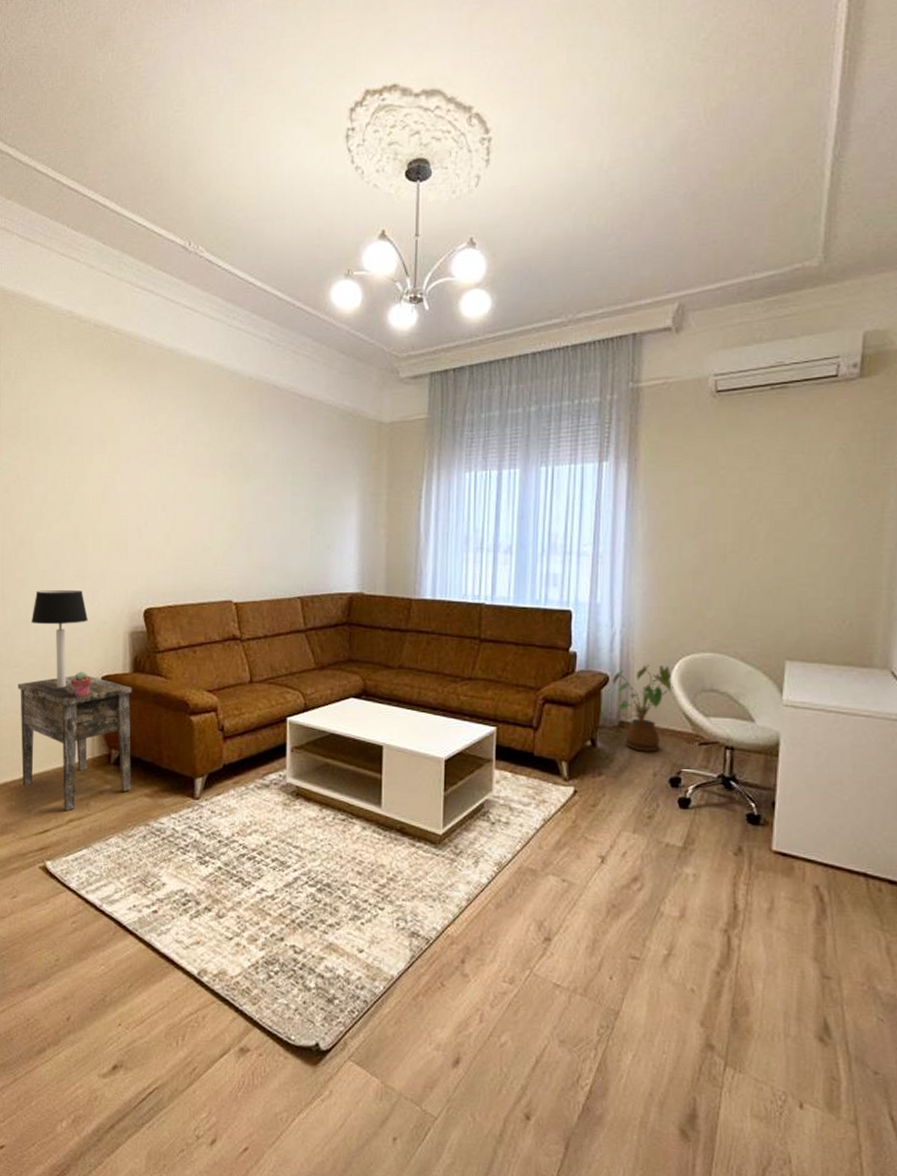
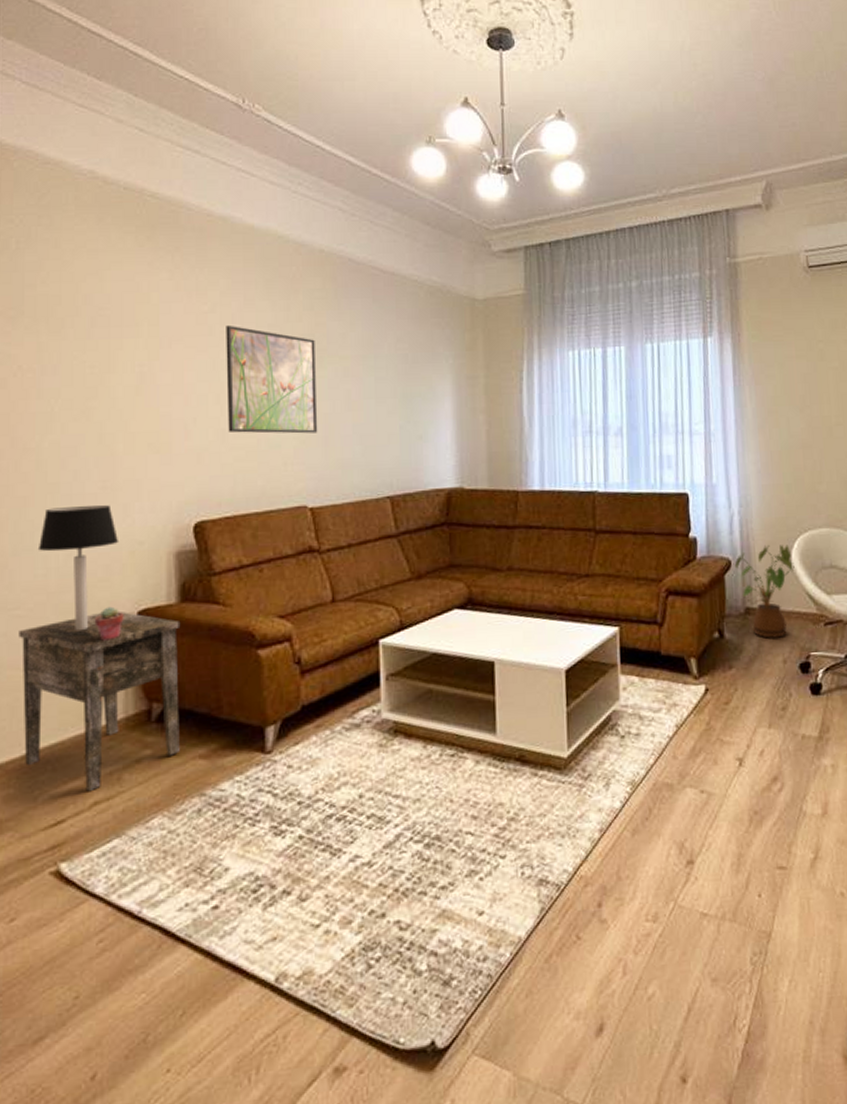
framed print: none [171,443,243,539] -> present [226,324,318,434]

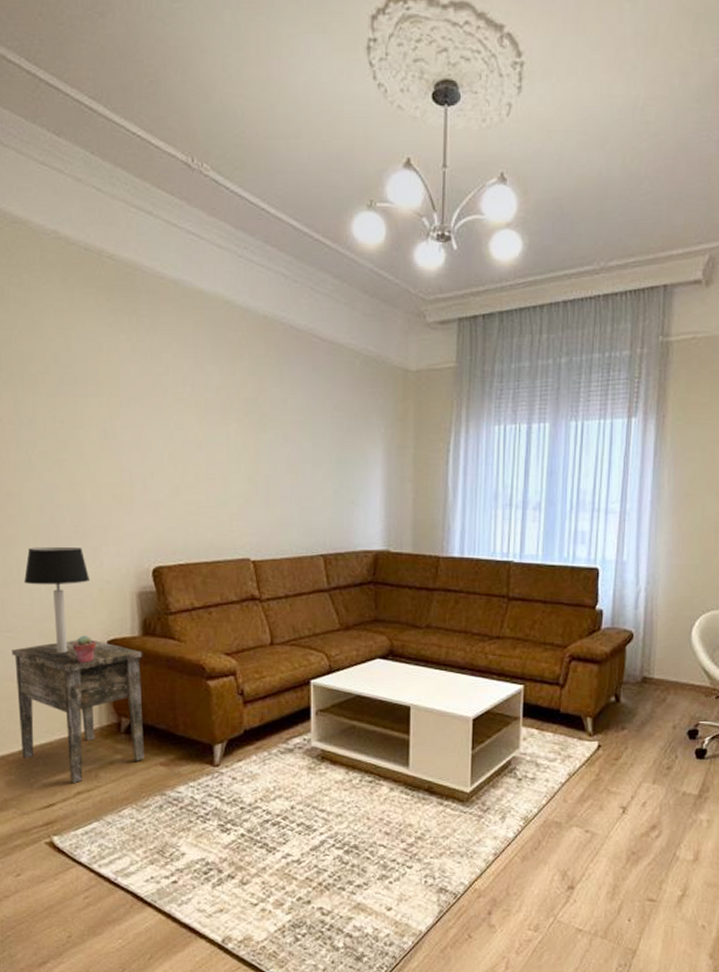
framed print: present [226,324,318,434] -> none [178,387,260,493]
house plant: present [734,544,795,638] -> none [636,621,694,706]

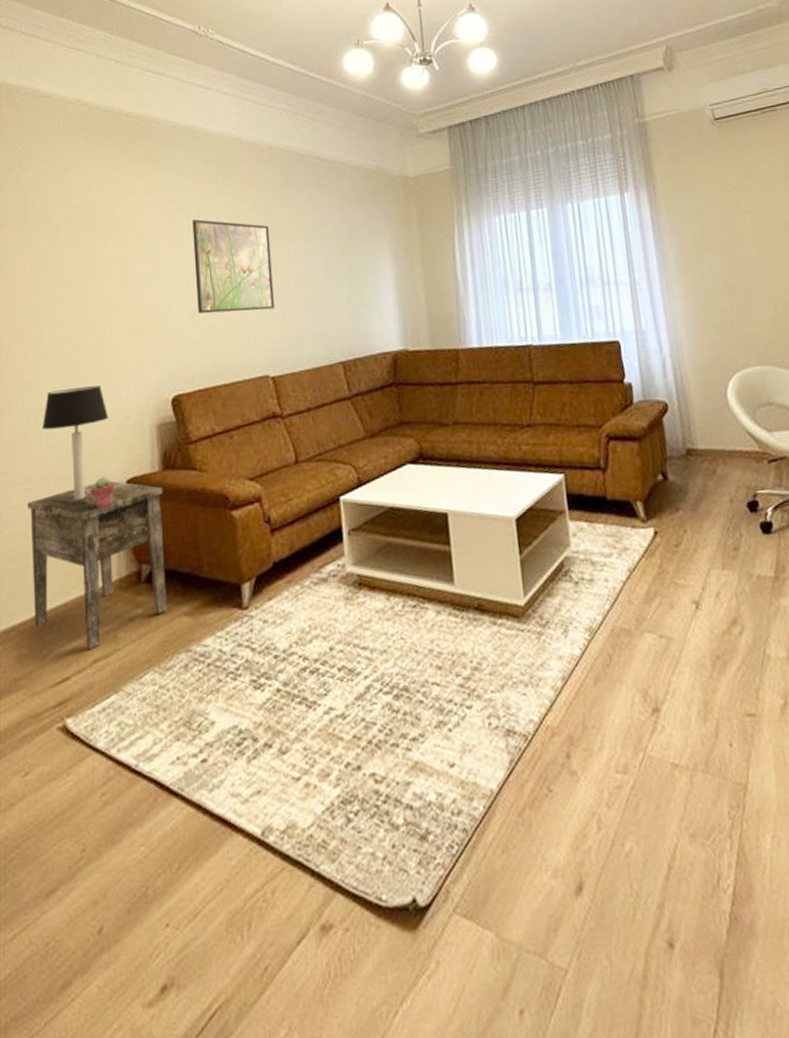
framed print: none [178,387,260,493] -> present [192,219,275,314]

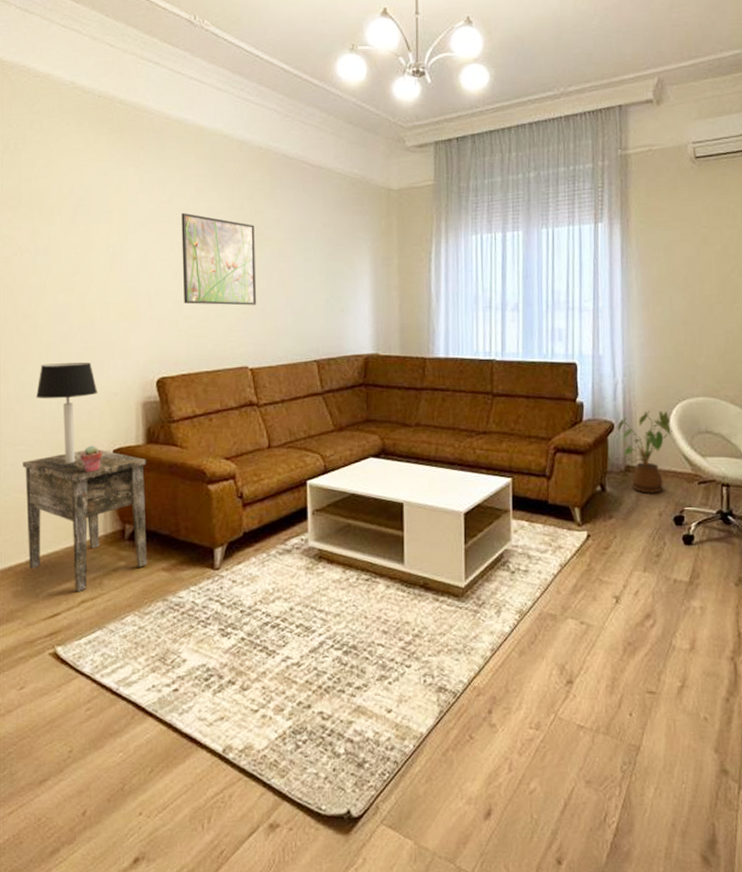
house plant: none [671,384,732,479] -> present [617,410,672,493]

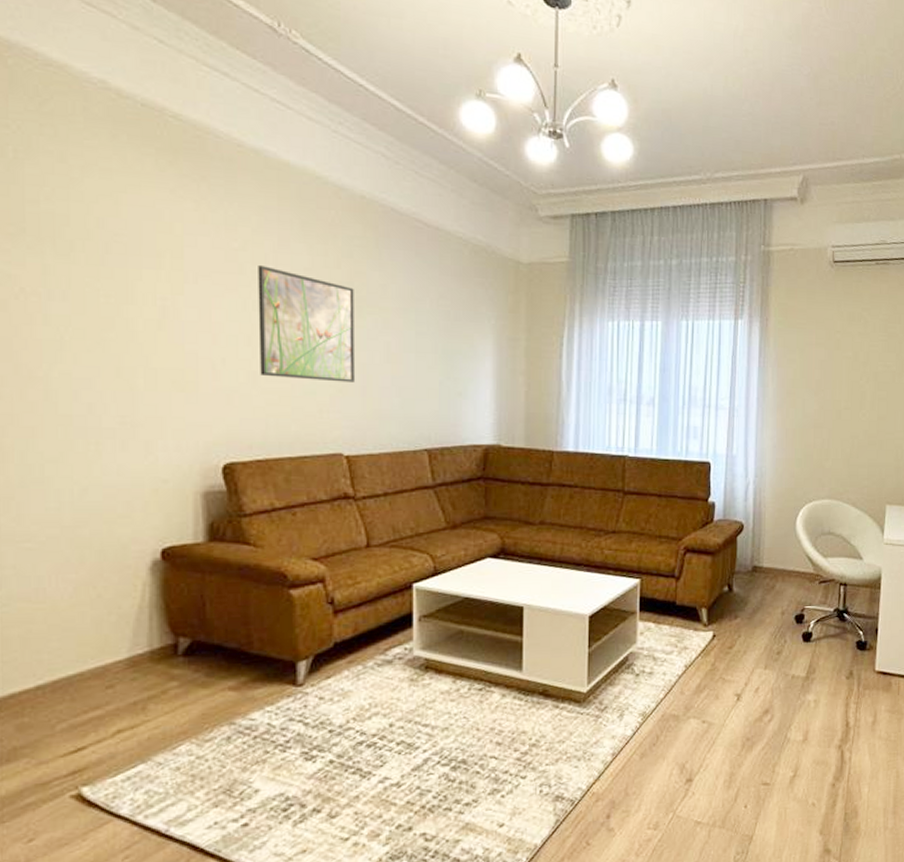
side table: present [22,449,147,591] -> none [29,547,209,720]
table lamp: present [35,362,98,463] -> none [48,439,141,565]
potted succulent: present [80,445,103,473] -> none [114,543,147,576]
house plant: present [617,410,672,493] -> none [746,511,798,593]

